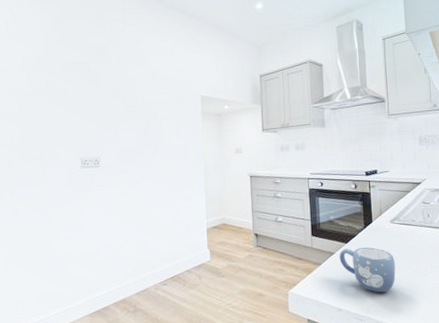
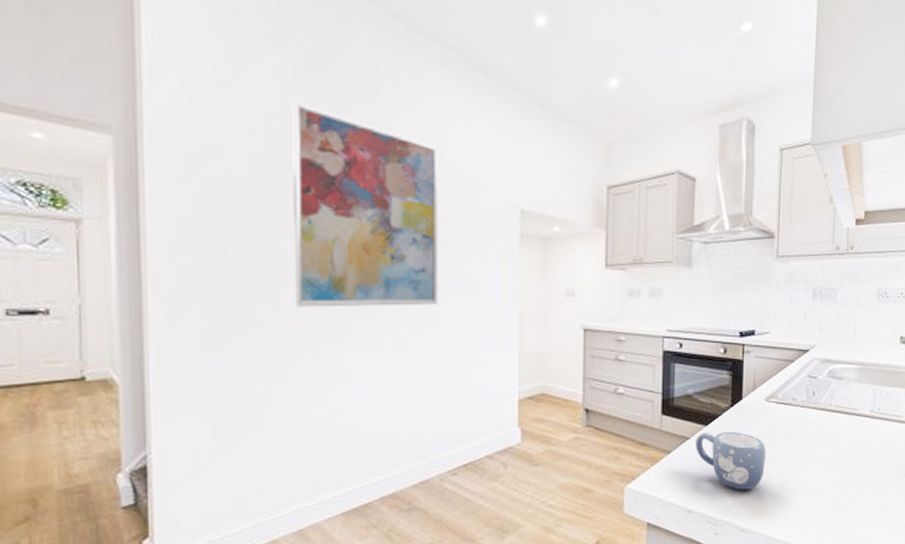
wall art: none [52,38,148,172] -> present [292,100,438,307]

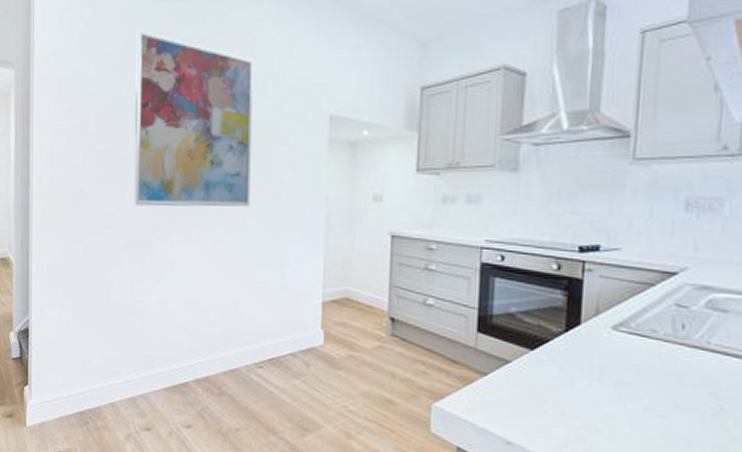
mug: present [695,431,767,490] -> none [518,358,613,431]

